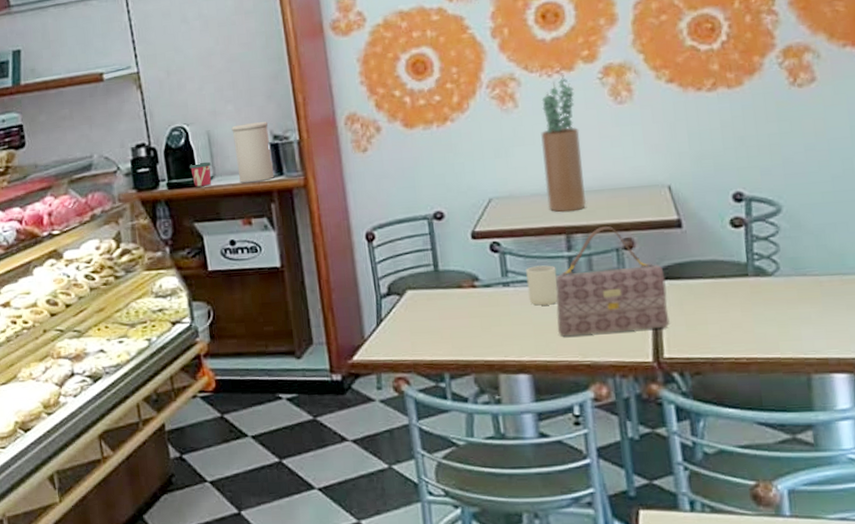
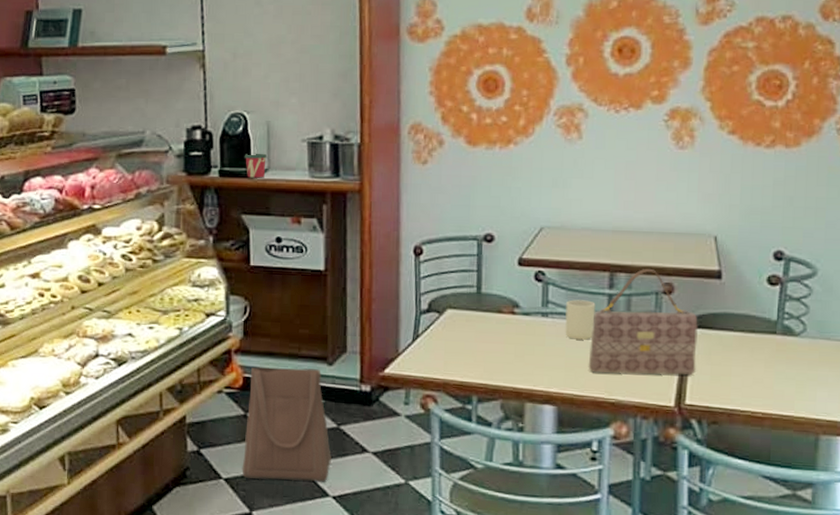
shopping bag: none [221,364,313,479] -> present [242,367,331,482]
canister: present [231,122,275,183] -> none [293,119,331,181]
vase: present [541,73,587,212] -> none [596,110,639,251]

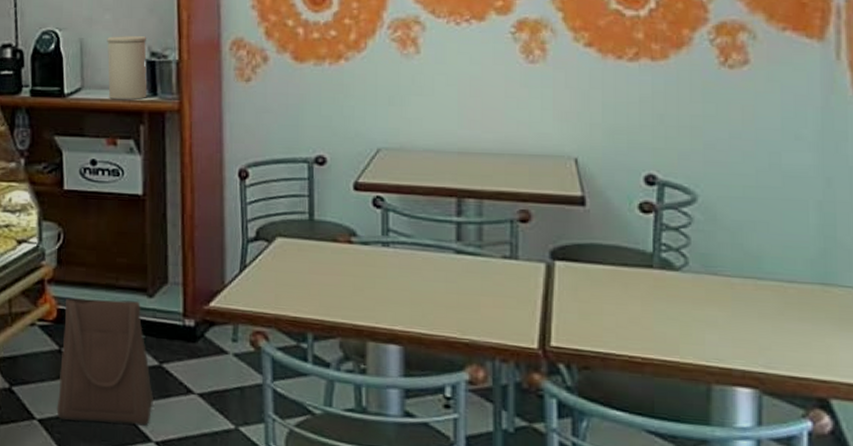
cup: present [244,153,268,178] -> none [56,71,81,98]
canister: none [293,119,331,181] -> present [107,36,147,100]
cup: present [565,299,596,340] -> none [409,228,442,273]
handbag: present [588,268,698,375] -> none [436,193,561,313]

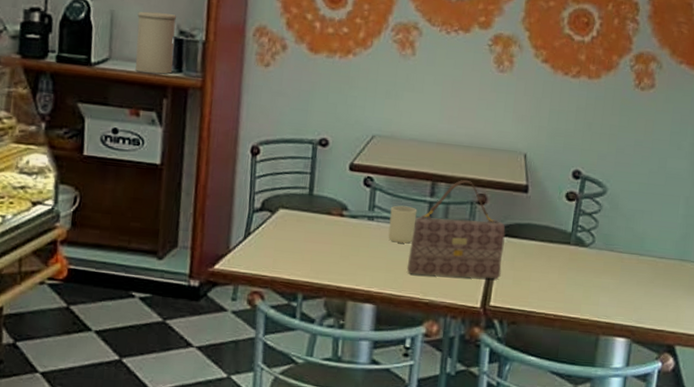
shopping bag: present [56,298,153,426] -> none [60,258,155,376]
cup: none [409,228,442,273] -> present [388,205,417,244]
handbag: none [436,193,561,313] -> present [406,179,506,279]

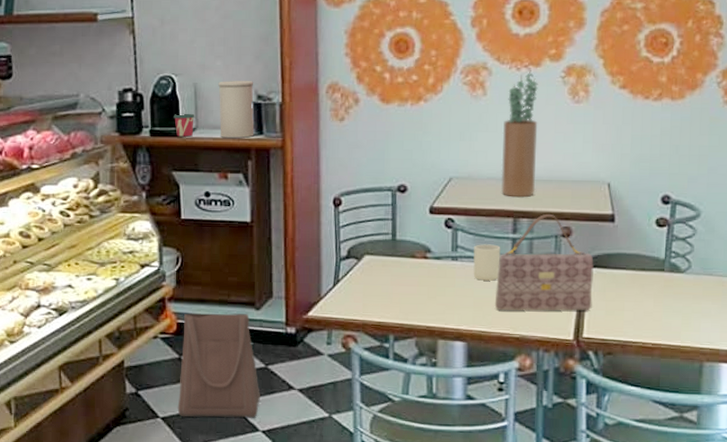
shopping bag: none [60,258,155,376] -> present [177,313,260,418]
cup: none [84,41,109,67] -> present [173,113,195,137]
vase: none [422,32,466,162] -> present [501,68,538,198]

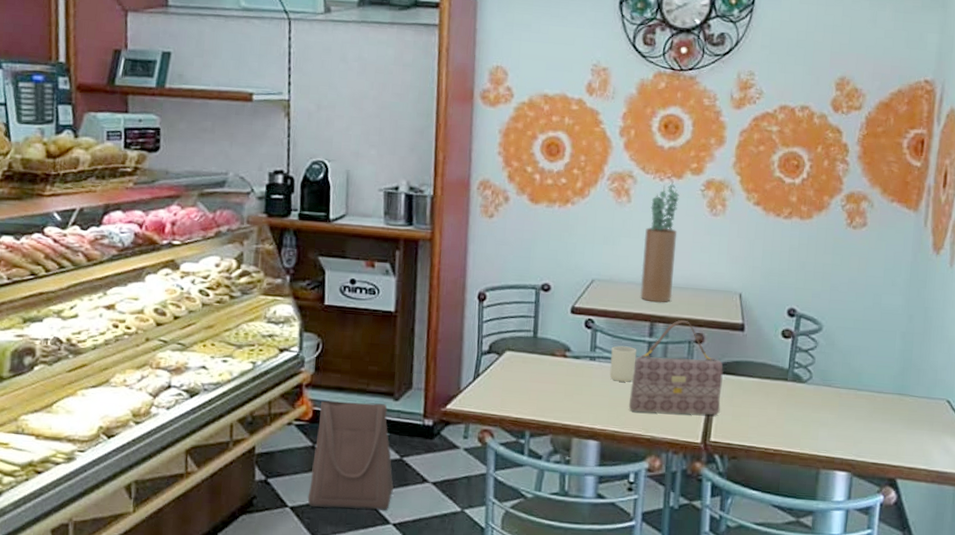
cup: present [173,113,195,137] -> none [323,199,346,223]
canister: present [218,81,254,139] -> none [370,170,406,228]

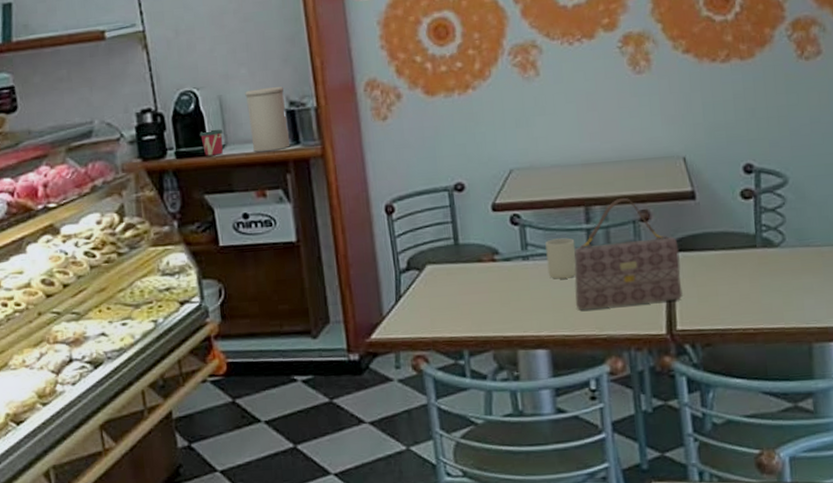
shopping bag: present [307,400,394,510] -> none [233,344,329,467]
cup: none [323,199,346,223] -> present [199,129,224,156]
canister: none [370,170,406,228] -> present [245,87,291,152]
vase: present [640,179,679,303] -> none [561,41,605,184]

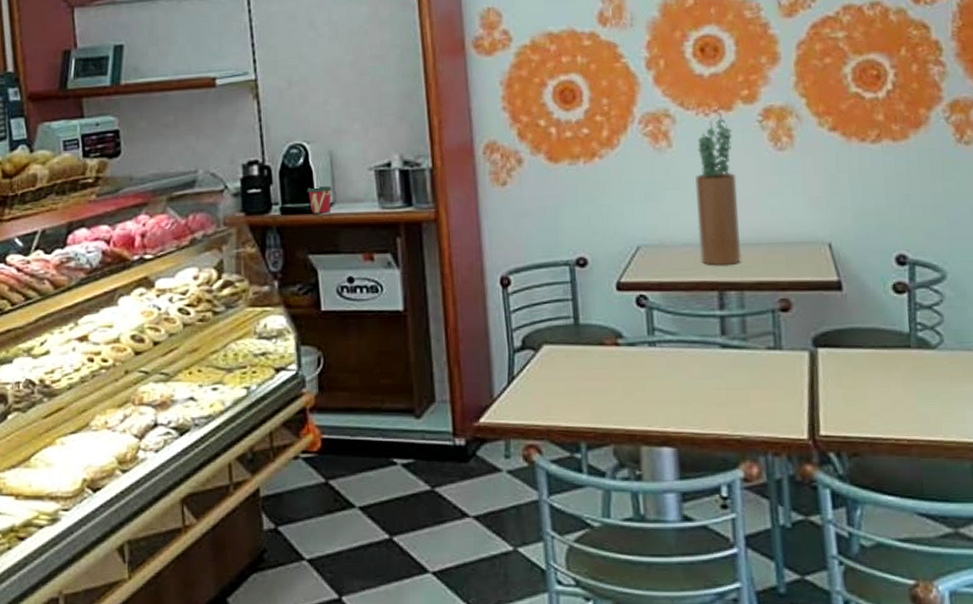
canister: present [245,87,291,152] -> none [357,145,402,213]
cup: present [545,238,576,279] -> none [674,324,708,370]
vase: none [561,41,605,184] -> present [695,112,742,266]
handbag: present [573,197,683,310] -> none [705,283,827,406]

